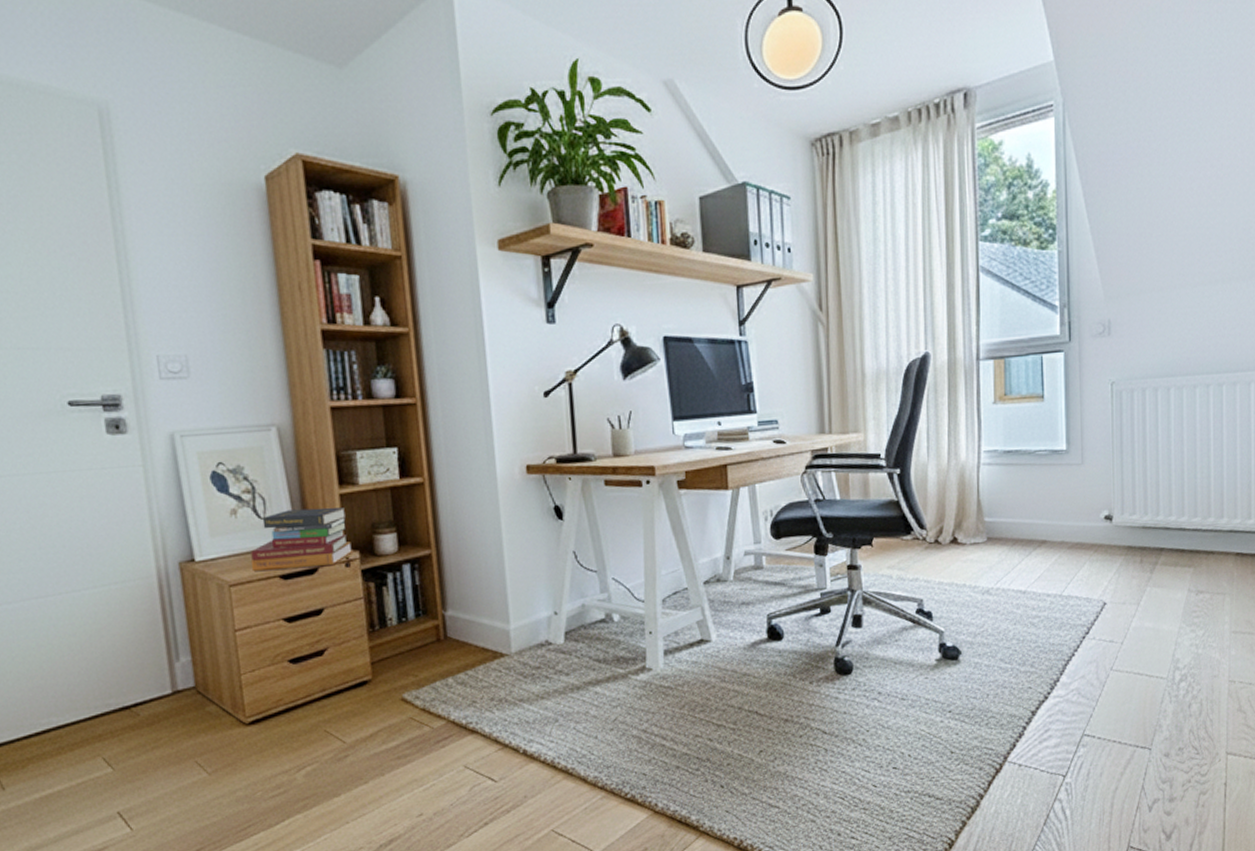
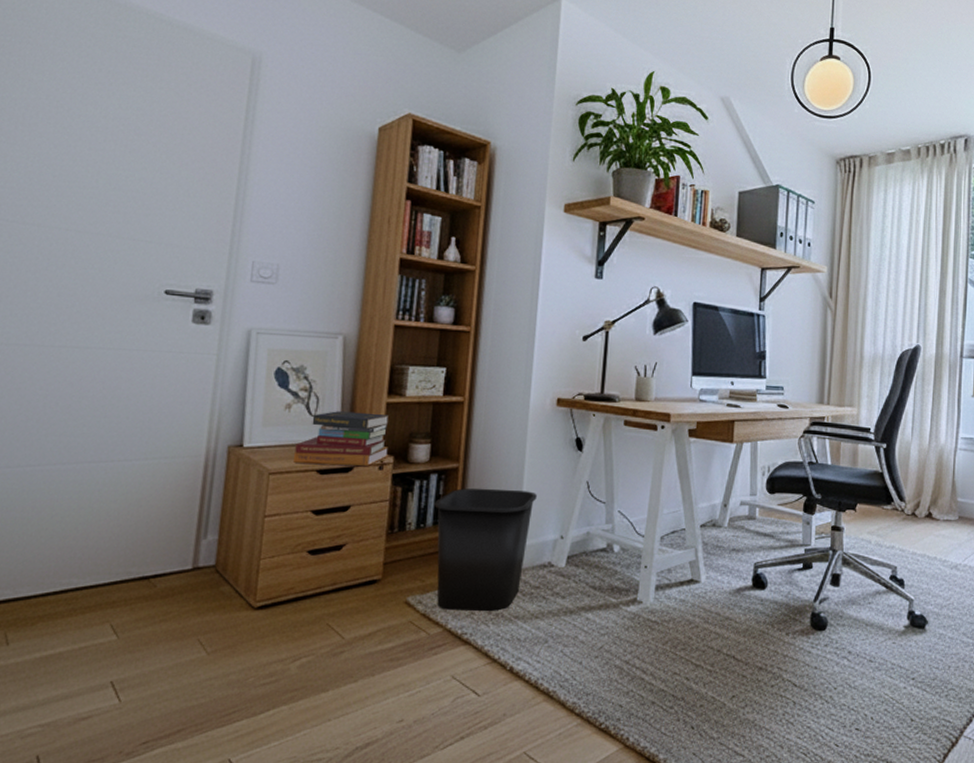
waste bin: none [413,569,522,702] -> present [434,487,537,611]

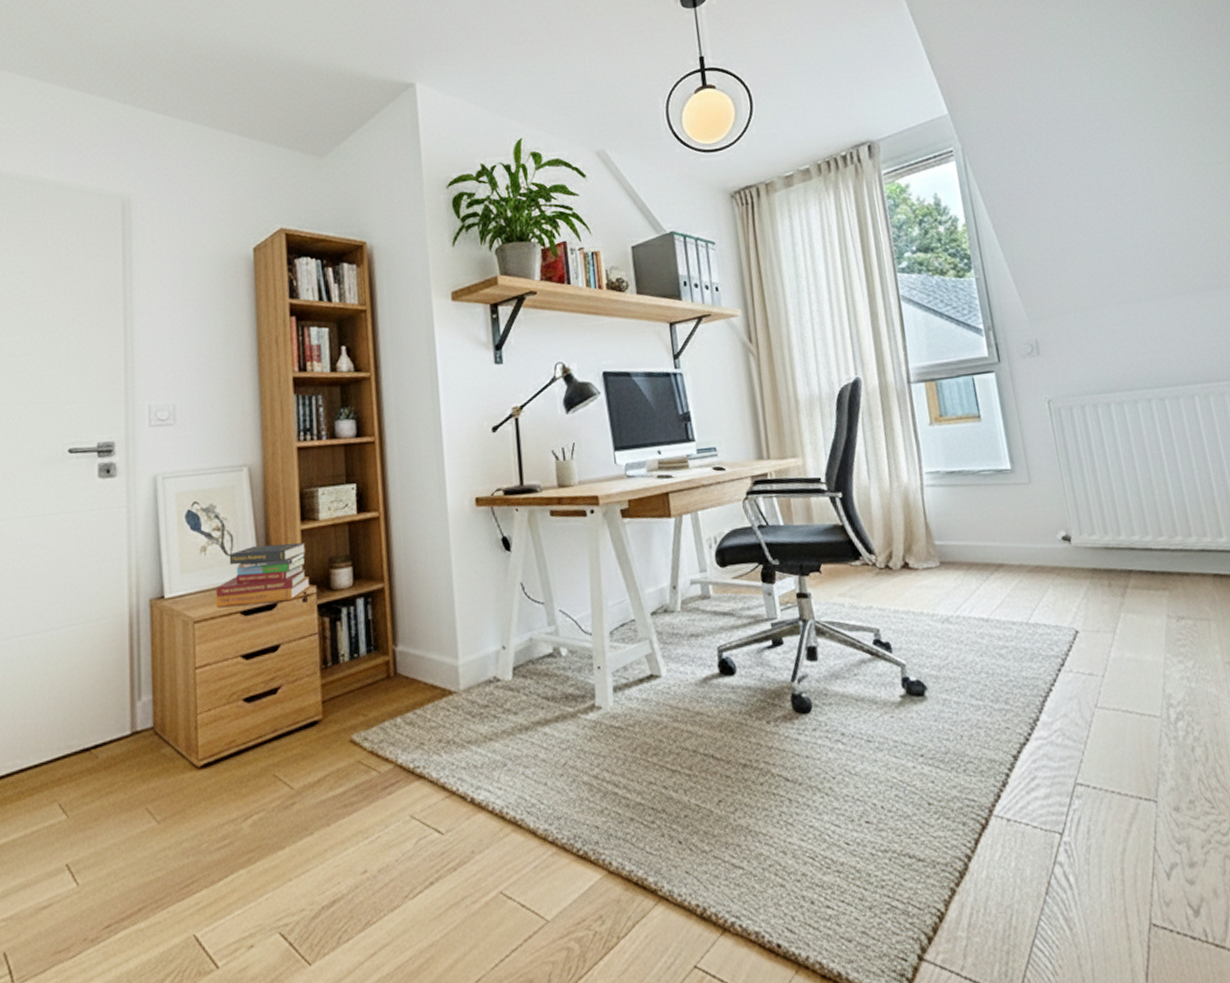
waste bin: present [434,487,537,611] -> none [365,602,470,744]

